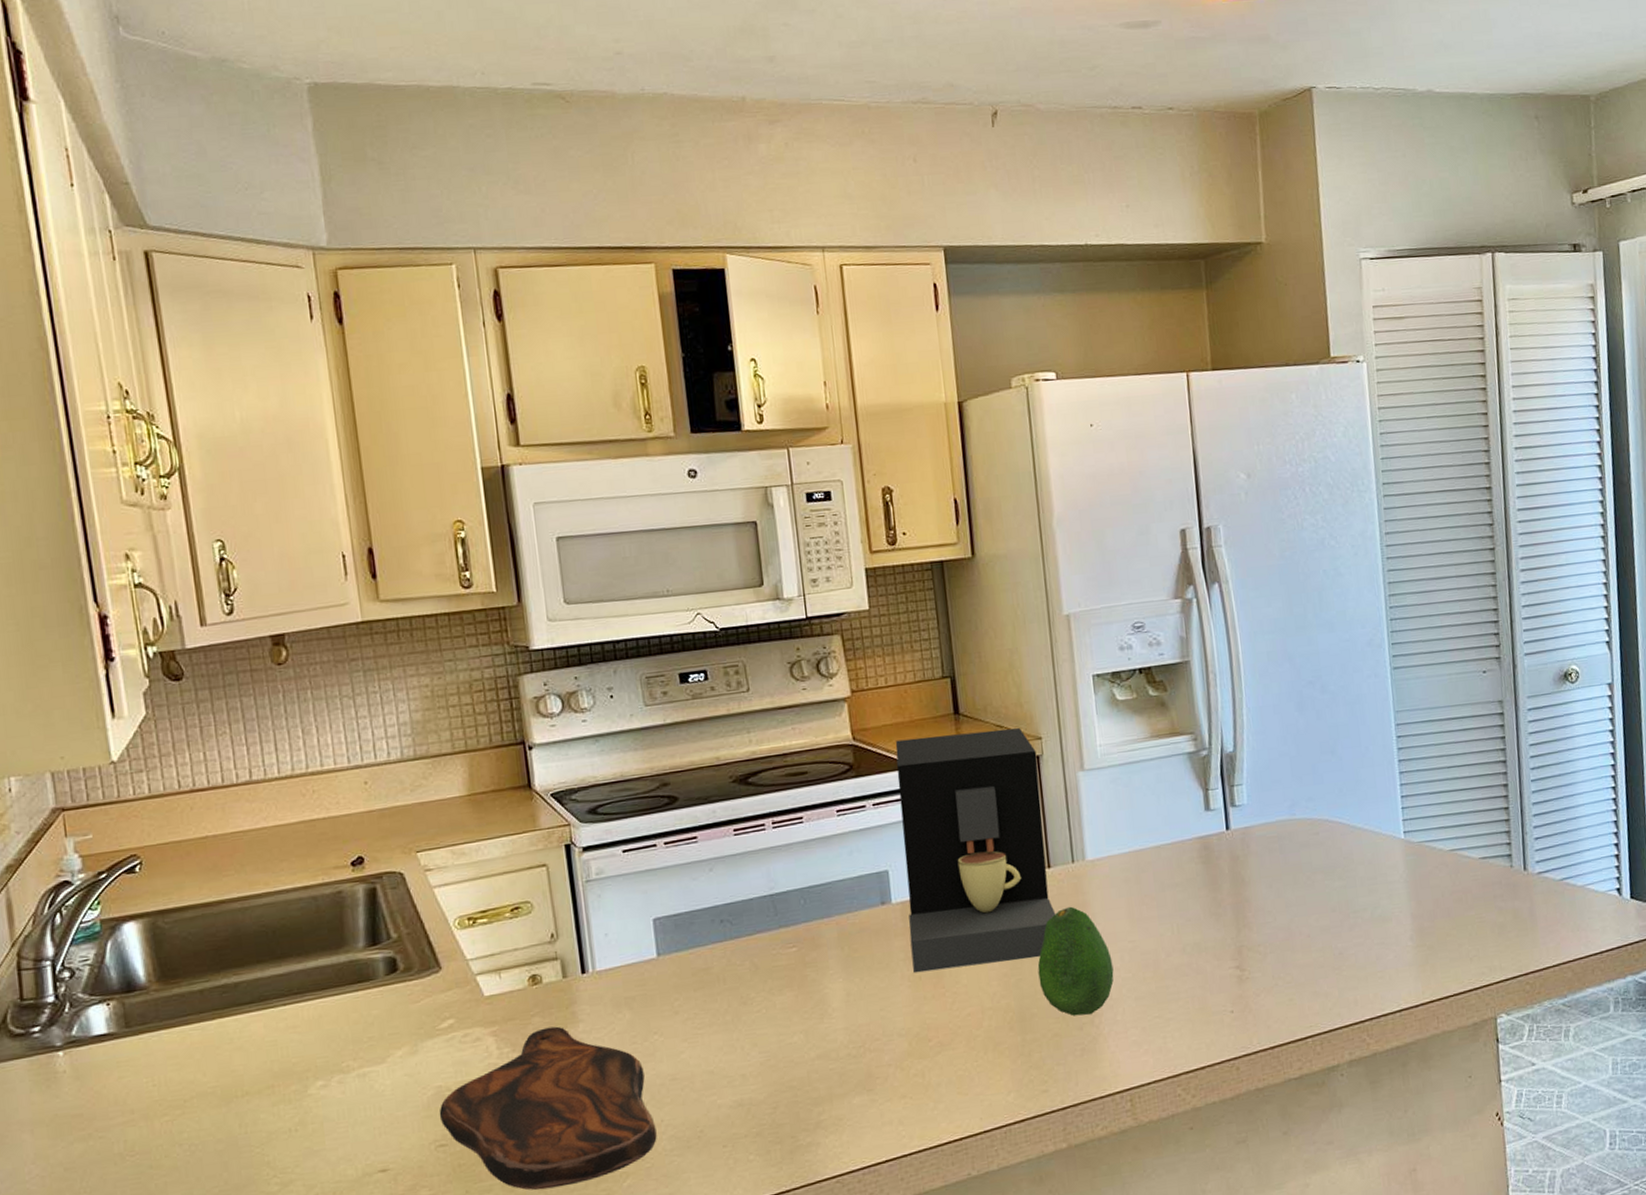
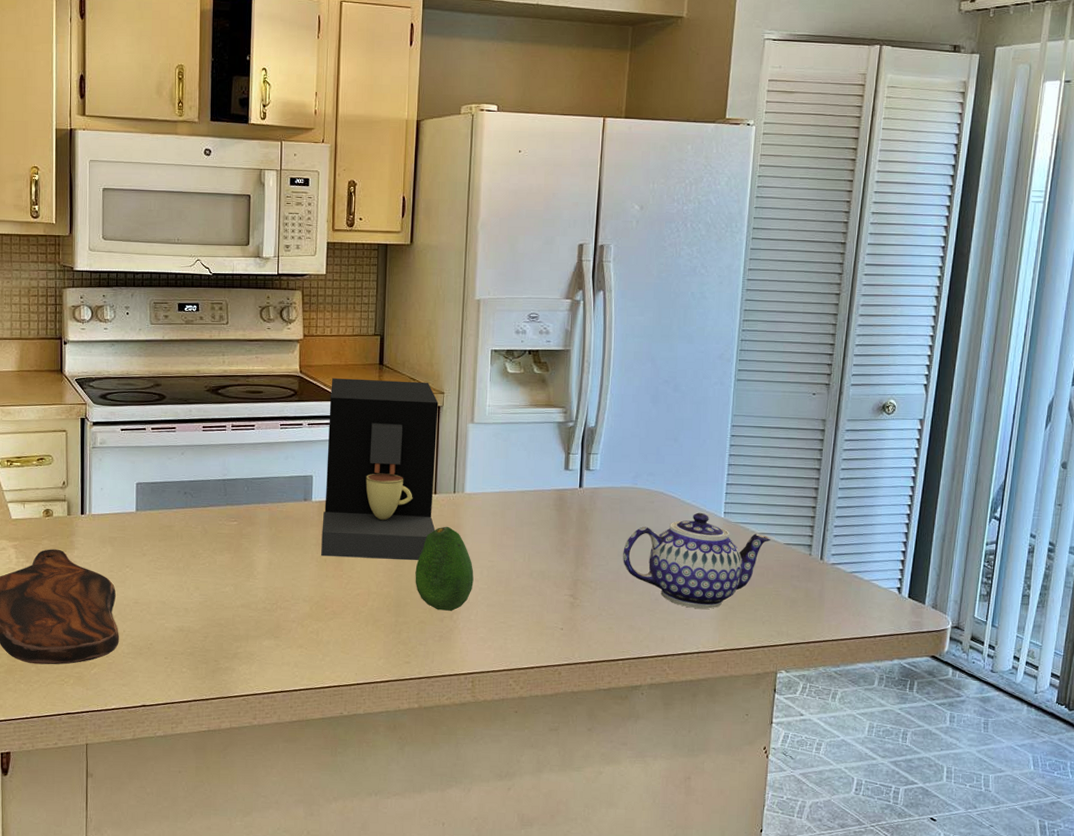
teapot: none [1291,836,1463,957] -> present [623,512,771,609]

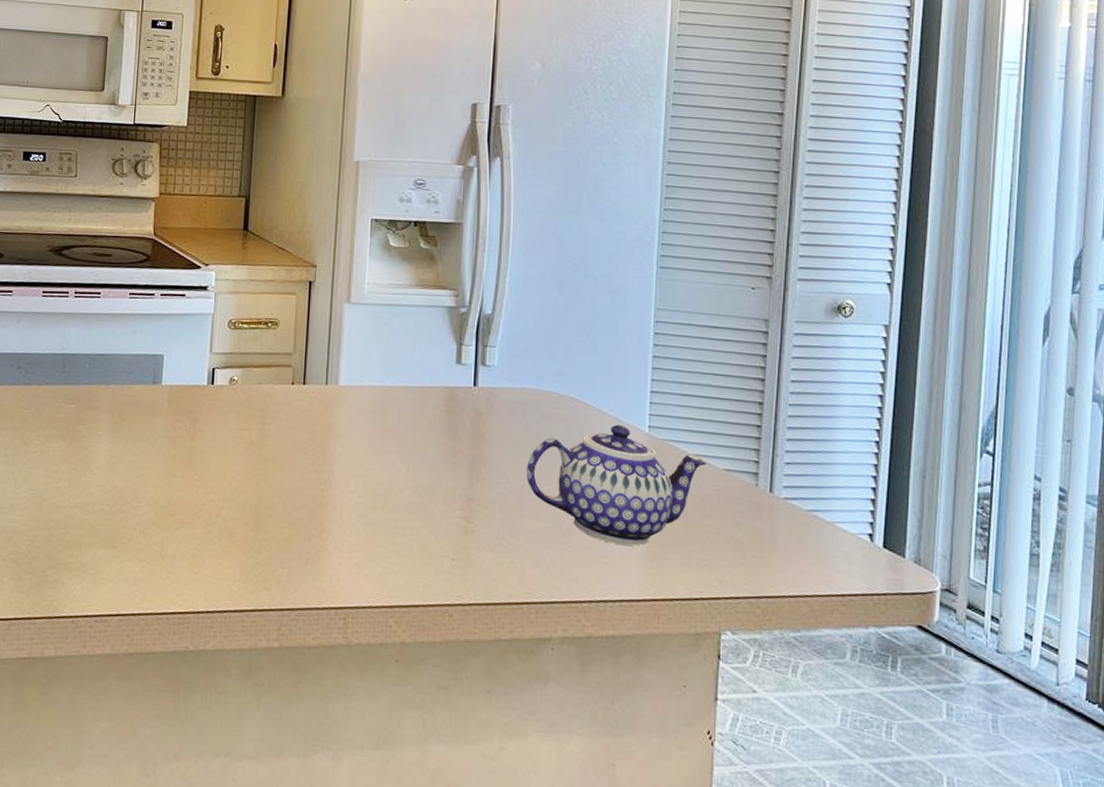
coffee maker: present [321,378,439,561] -> none [170,243,310,464]
fruit: present [415,526,474,612] -> none [278,424,348,529]

